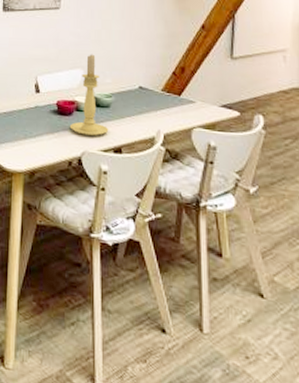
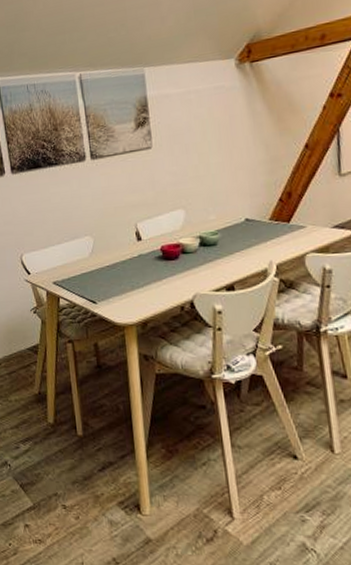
candle holder: present [69,54,109,136] -> none [177,191,219,278]

